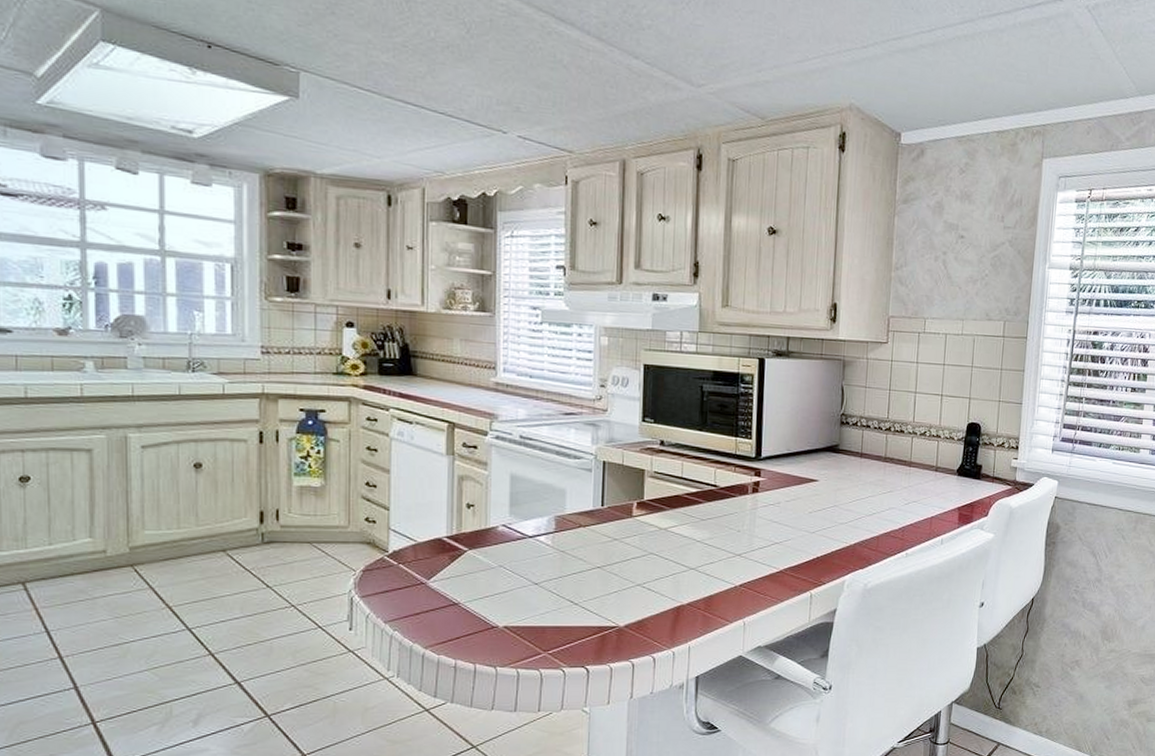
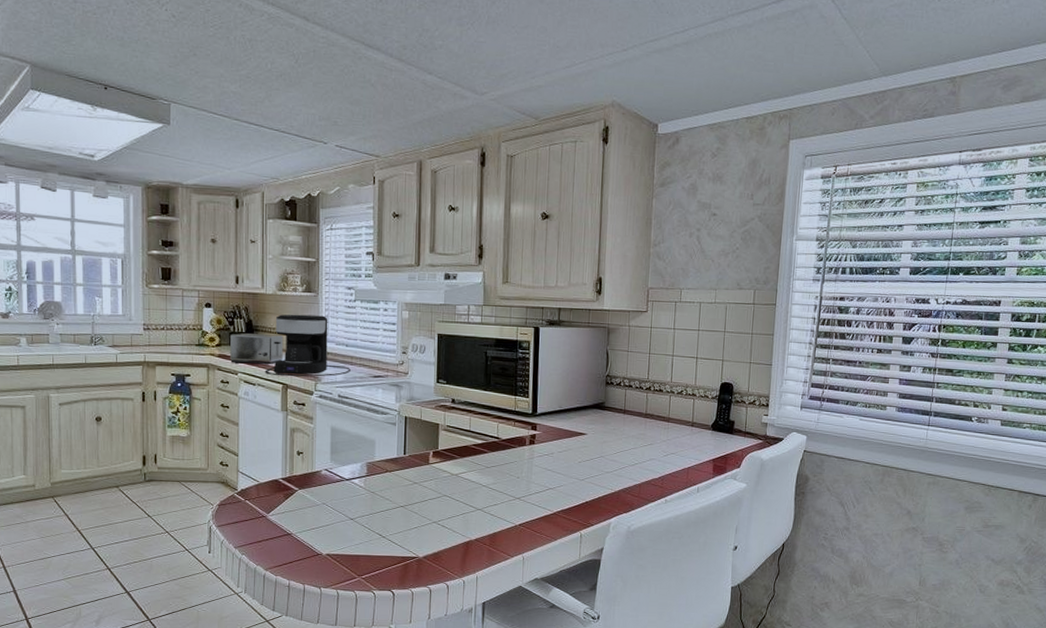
toaster: none [379,359,450,399] -> present [230,333,284,365]
coffee maker: none [425,337,535,414] -> present [265,314,350,377]

